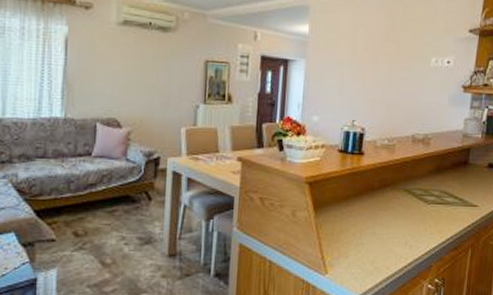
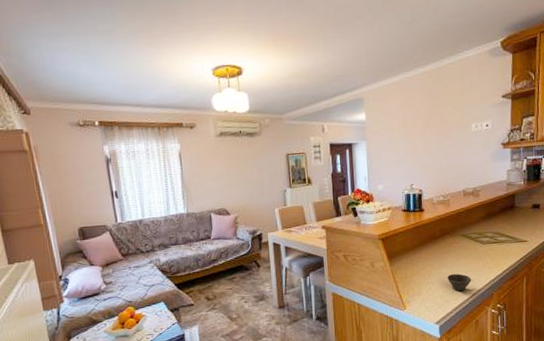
cup: none [381,235,410,259] -> present [447,273,472,292]

